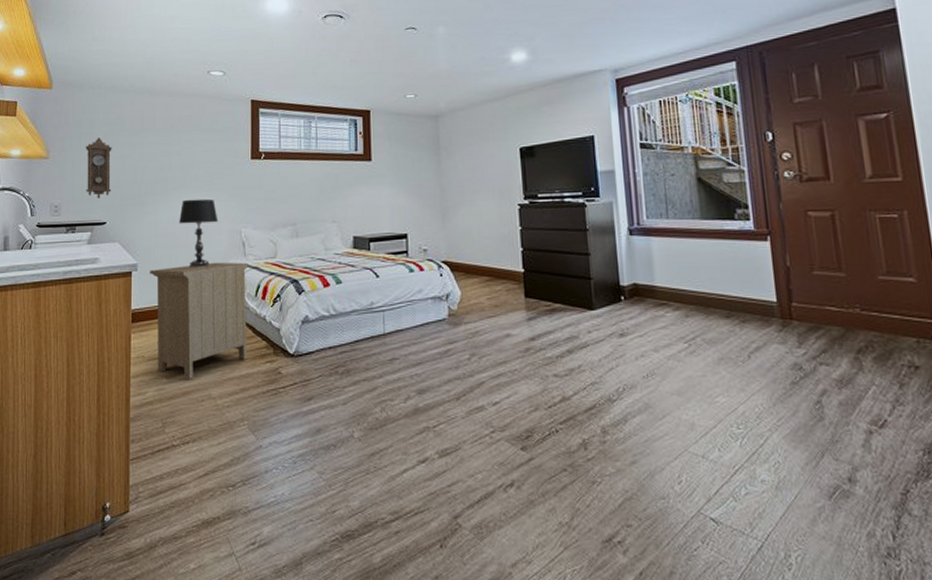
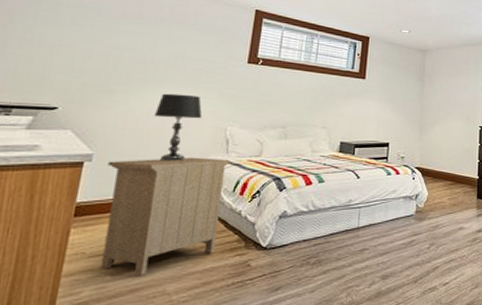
pendulum clock: present [85,138,112,198] -> none [34,18,81,81]

